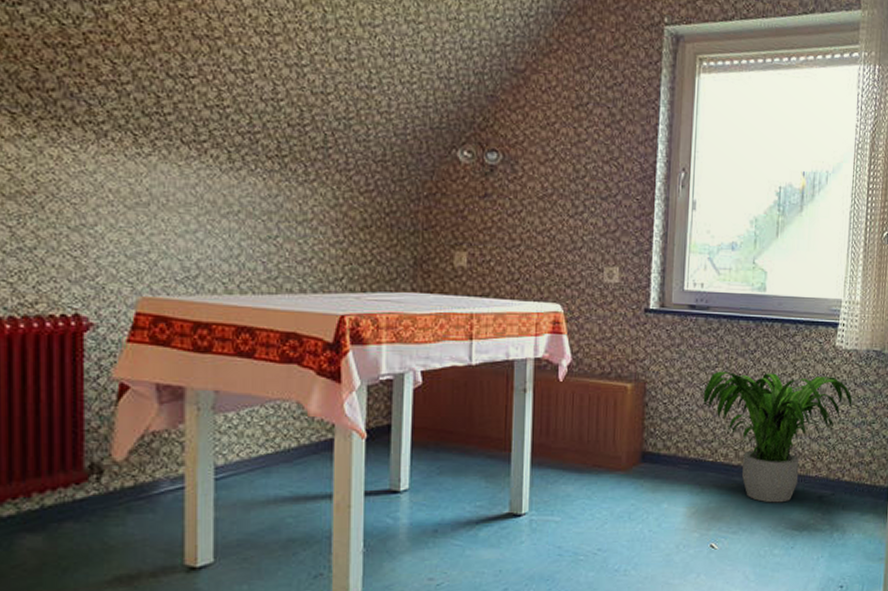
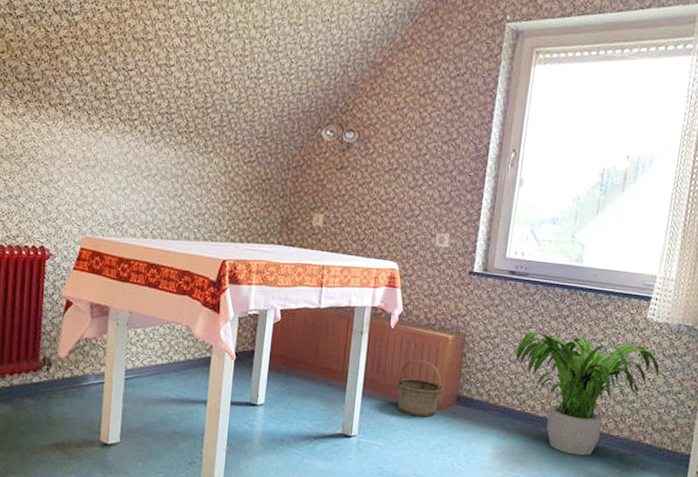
basket: none [569,415,626,482] -> present [395,359,444,418]

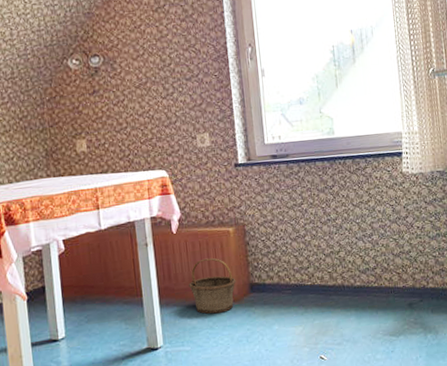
potted plant: present [515,331,660,456] -> none [294,198,426,315]

